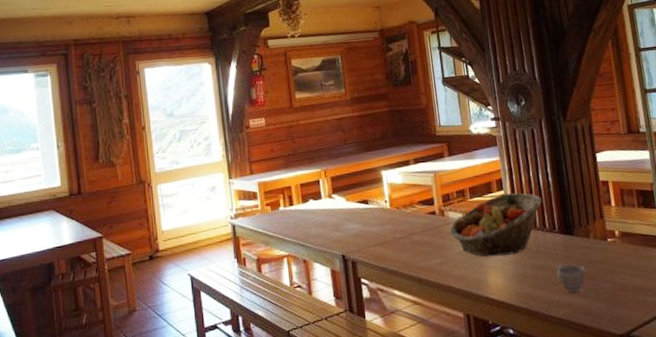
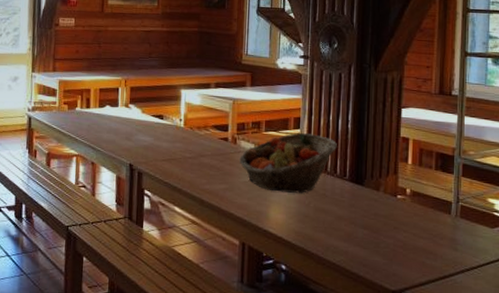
cup: present [556,264,586,294] -> none [339,212,369,242]

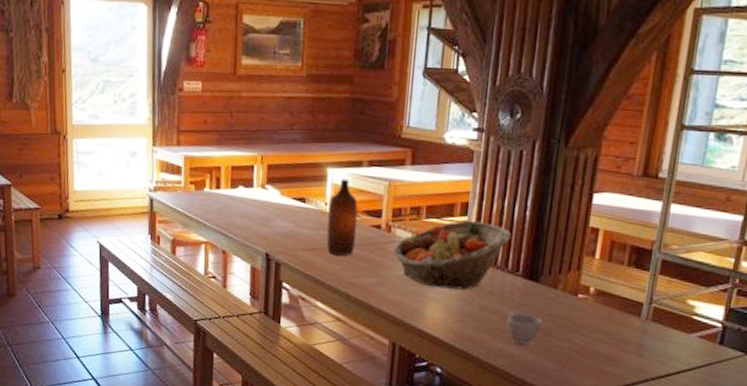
bottle: none [182,98,208,165] -> present [326,179,358,256]
cup: none [339,212,369,242] -> present [507,312,542,345]

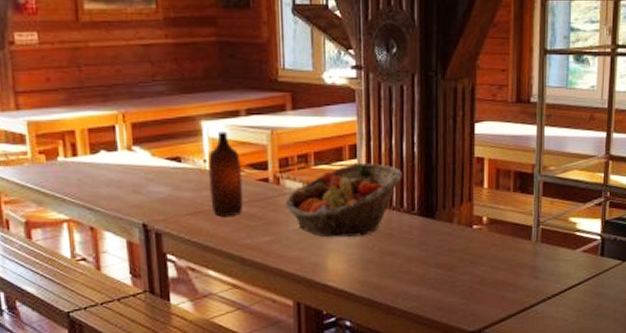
cup: present [507,312,542,345] -> none [409,251,443,285]

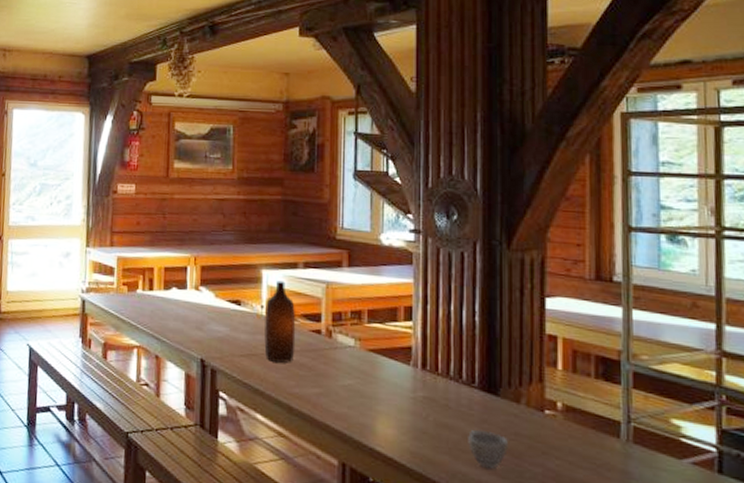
fruit basket: present [285,162,402,237] -> none [336,325,461,403]
cup: none [409,251,443,285] -> present [468,429,508,470]

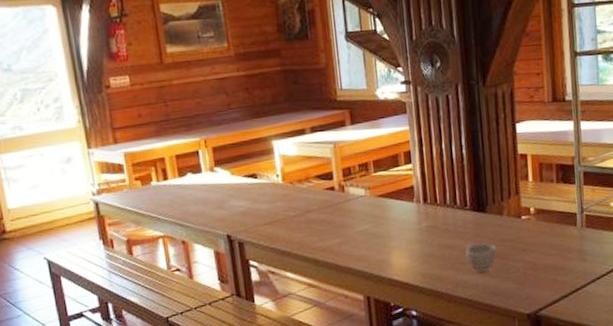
bottle: present [264,281,296,363] -> none [280,148,314,224]

